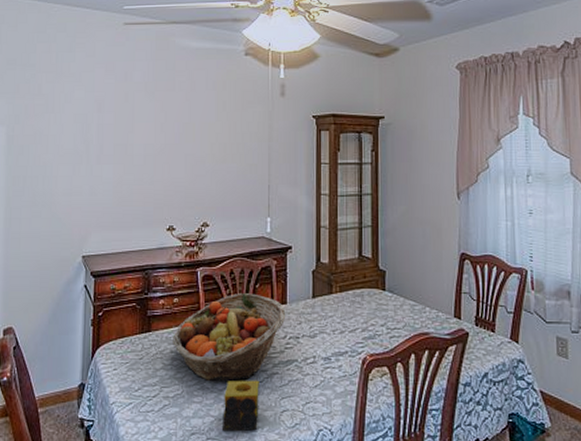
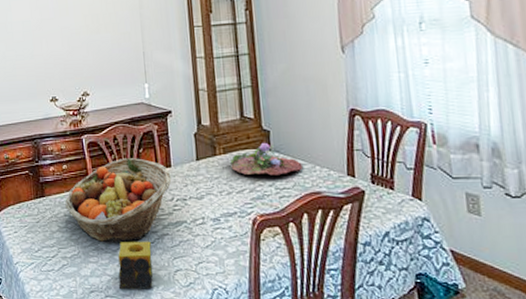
potted flower: none [346,282,413,316] -> present [230,142,302,176]

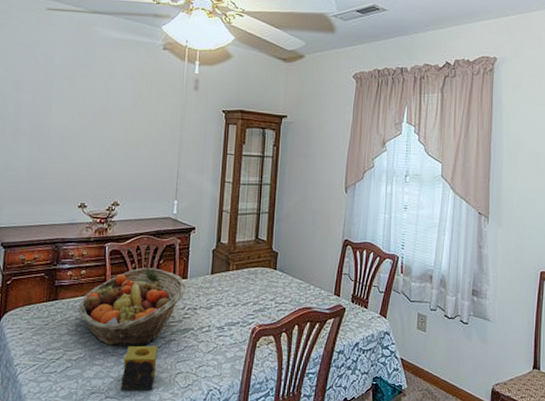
potted flower: present [230,142,302,176] -> none [240,262,300,292]

